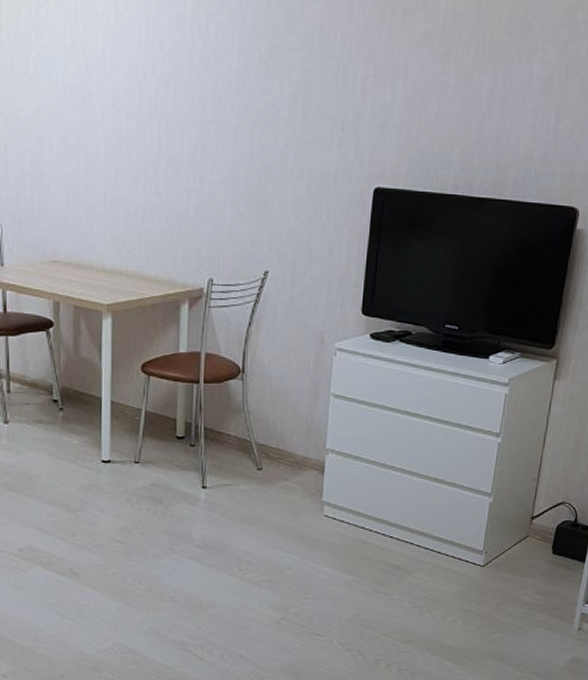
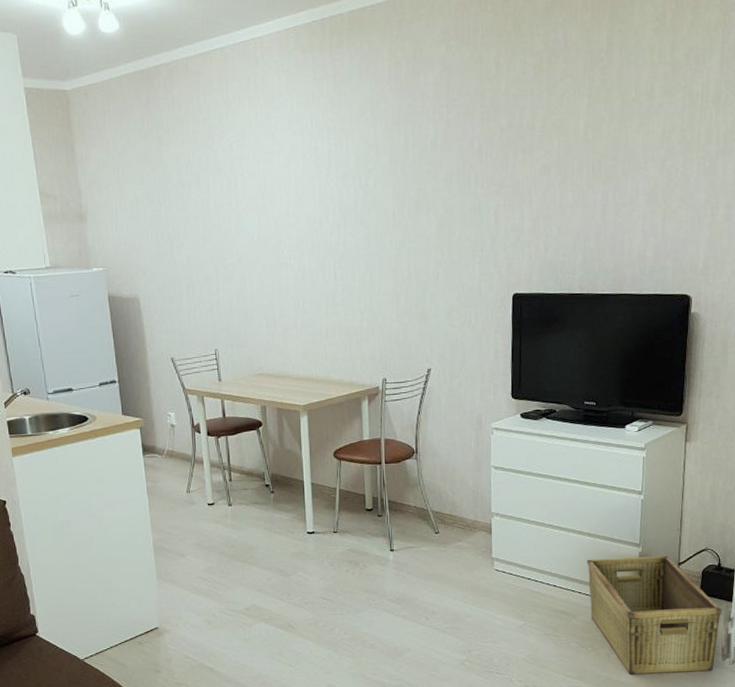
hamper: none [428,507,573,639] -> present [587,555,722,674]

